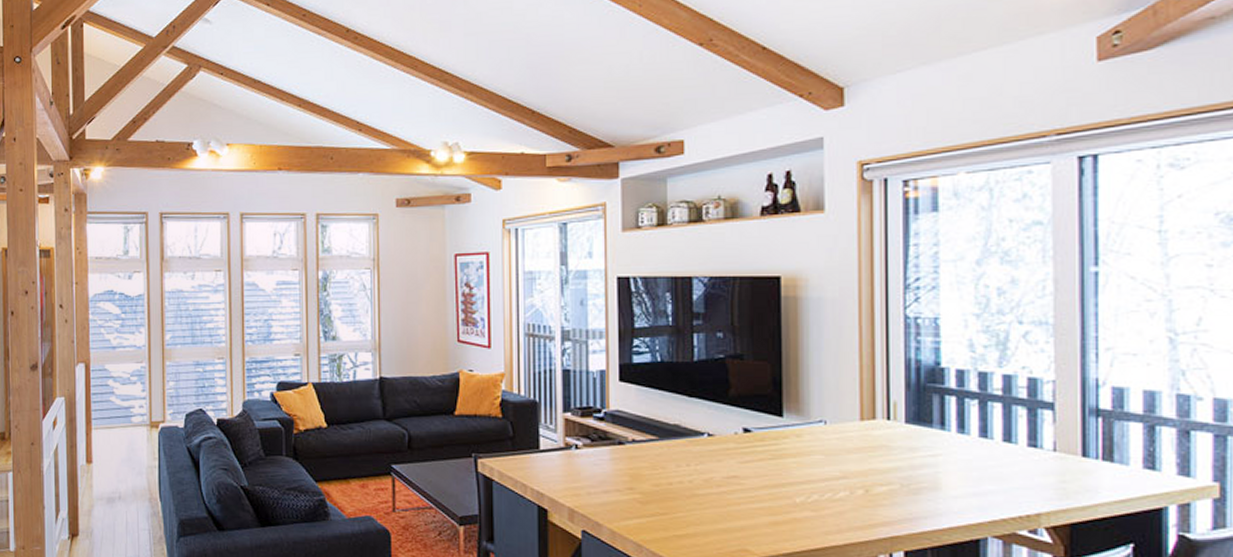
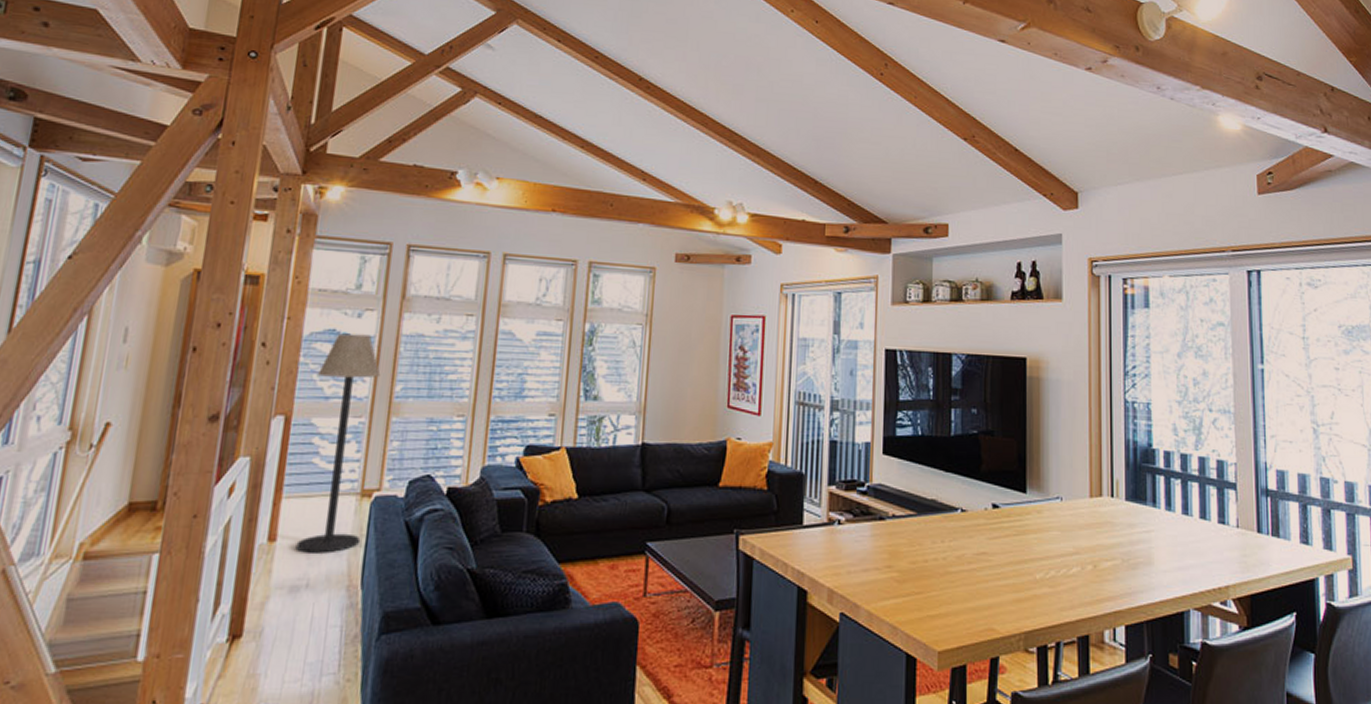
floor lamp: none [104,293,154,473] -> present [295,333,381,553]

